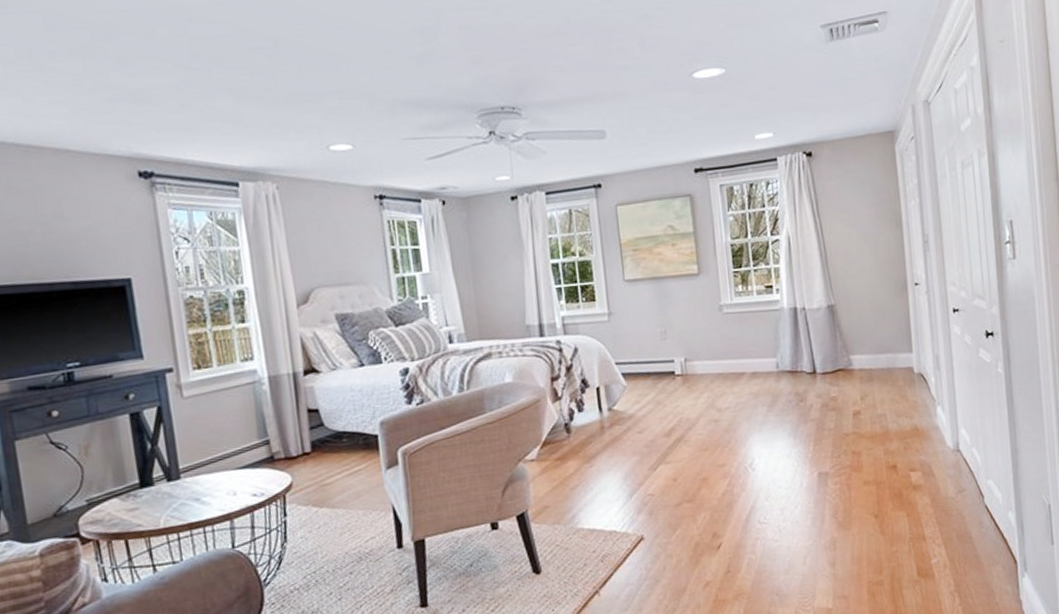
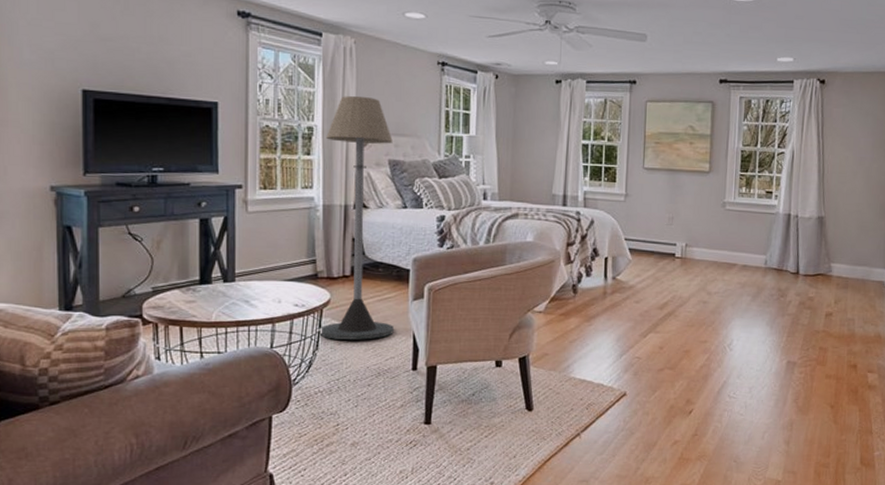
floor lamp: none [260,247,370,528] -> present [319,95,394,340]

